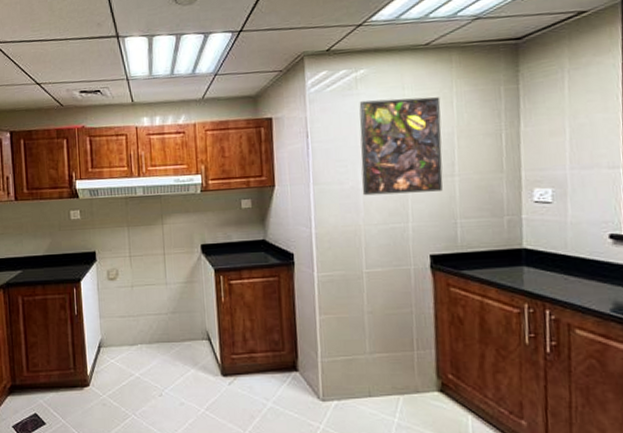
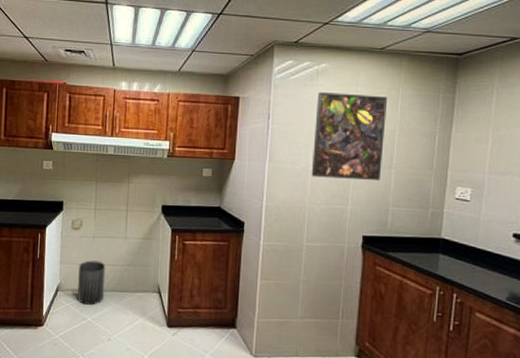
trash can: none [120,311,150,359] -> present [77,260,106,305]

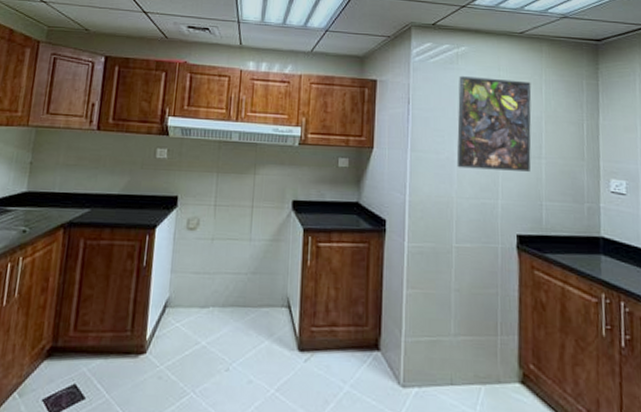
trash can: present [77,260,106,305] -> none [190,268,226,325]

